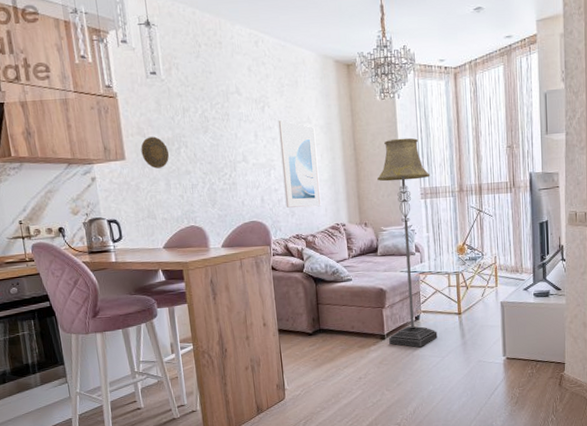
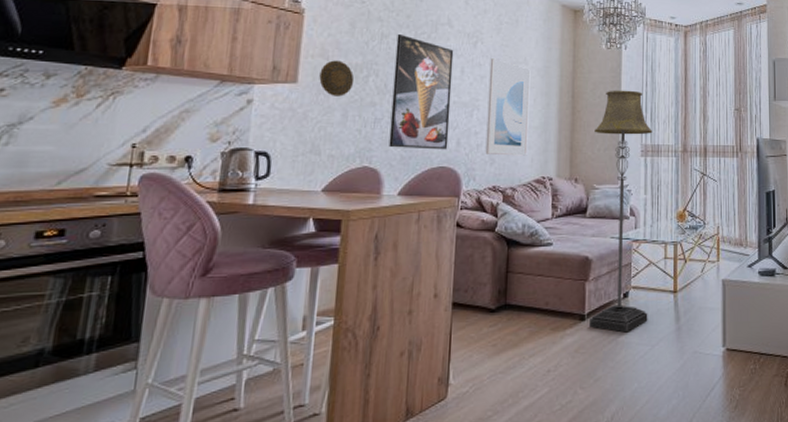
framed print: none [196,107,255,209] -> present [389,34,454,150]

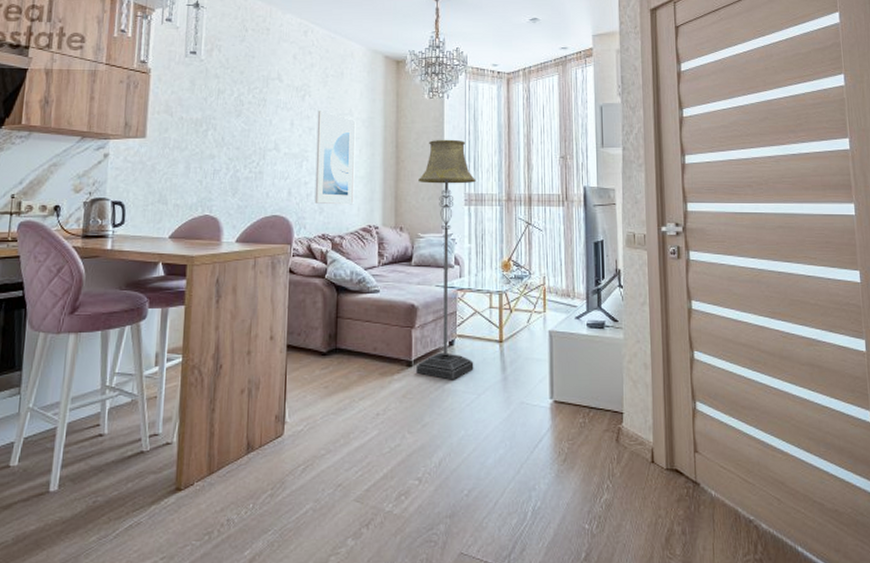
decorative plate: present [319,60,355,96] -> none [164,116,195,150]
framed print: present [389,34,454,150] -> none [227,90,284,199]

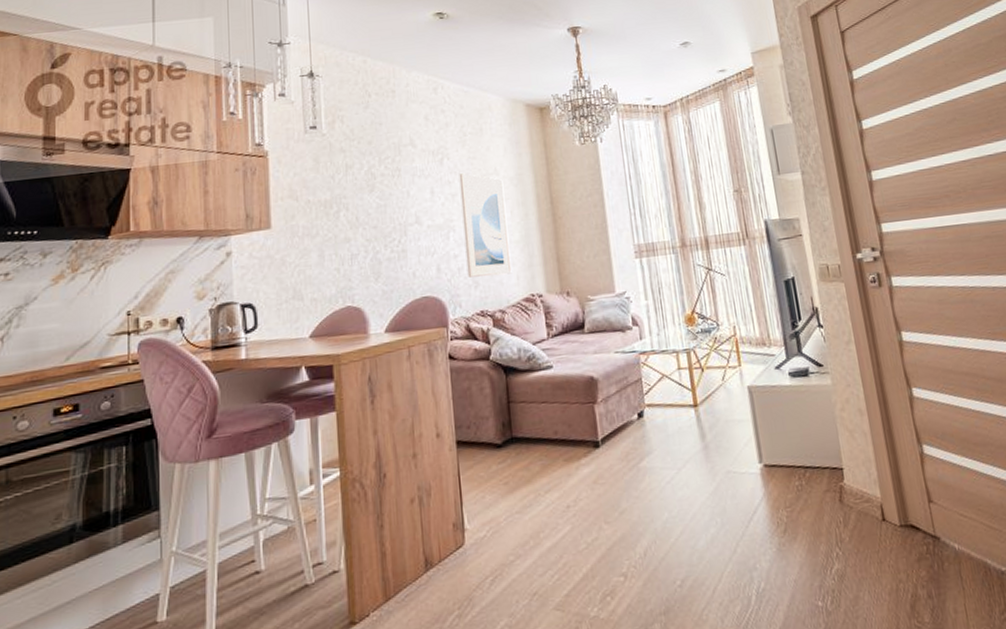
floor lamp: present [416,139,476,380] -> none [580,186,669,457]

